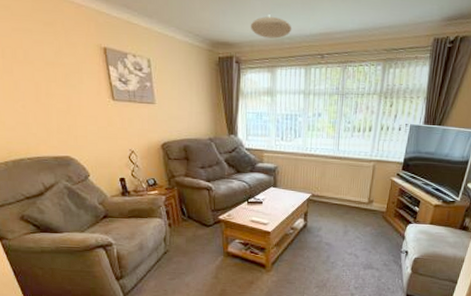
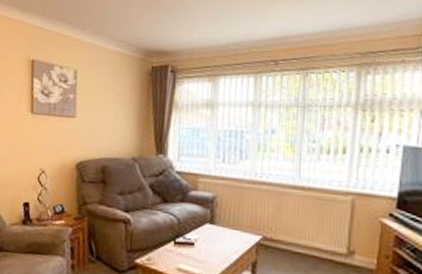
ceiling light: present [250,14,292,39] -> none [190,20,239,45]

